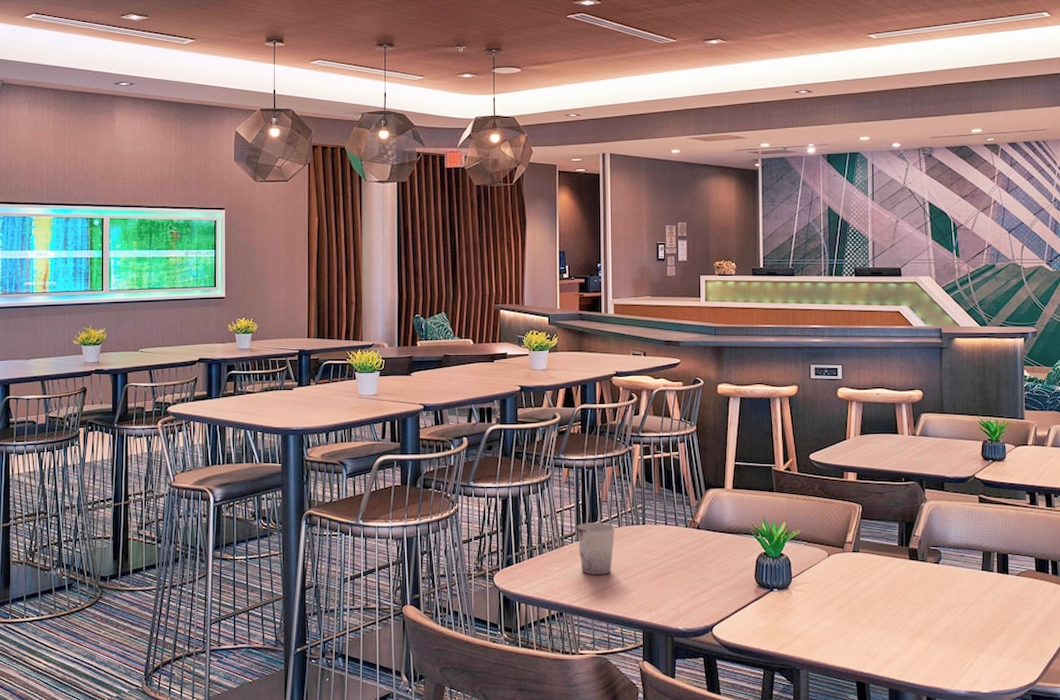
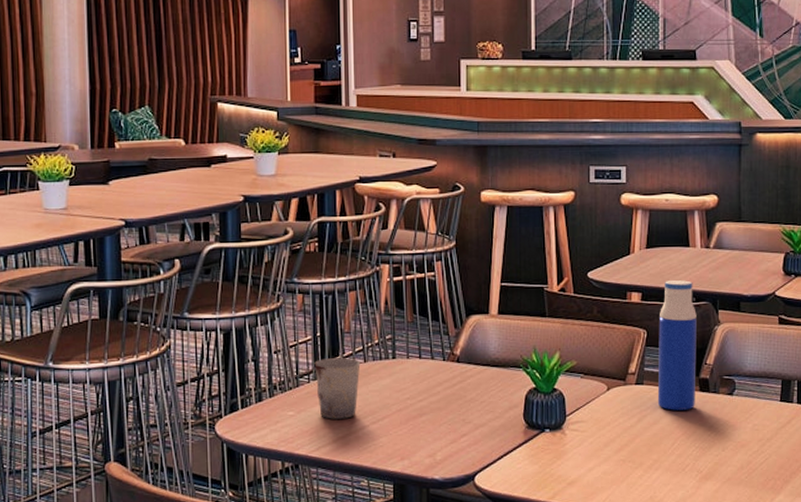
water bottle: none [872,463,906,576] -> present [657,280,697,411]

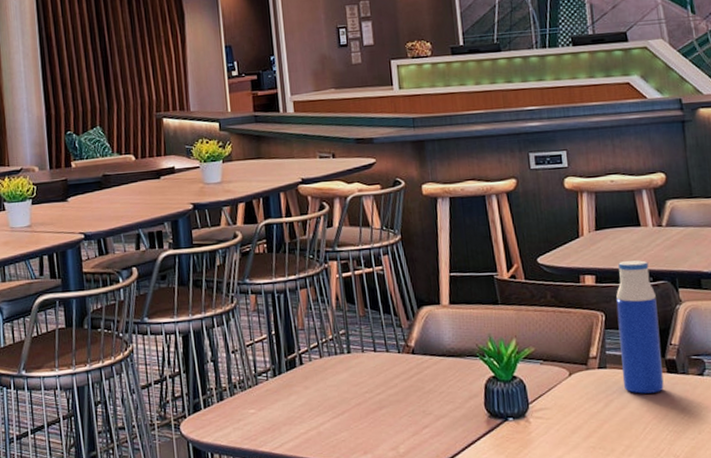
cup: present [314,358,361,419] -> none [271,354,317,416]

